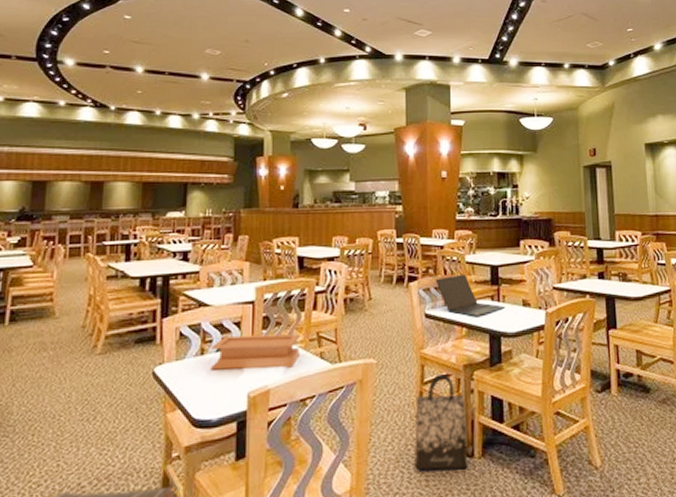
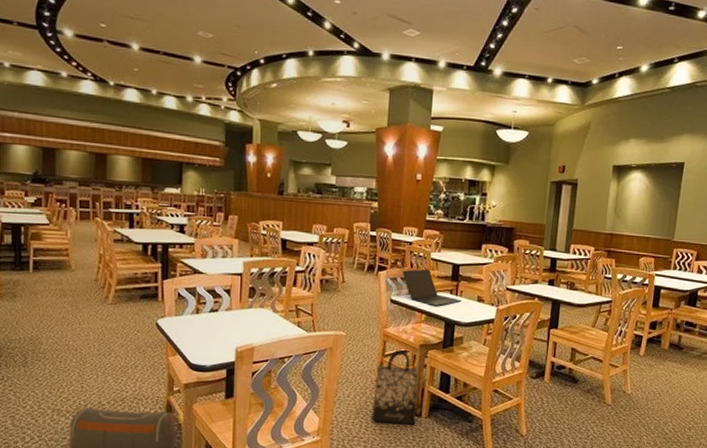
tray: present [211,334,300,370] -> none [205,300,281,331]

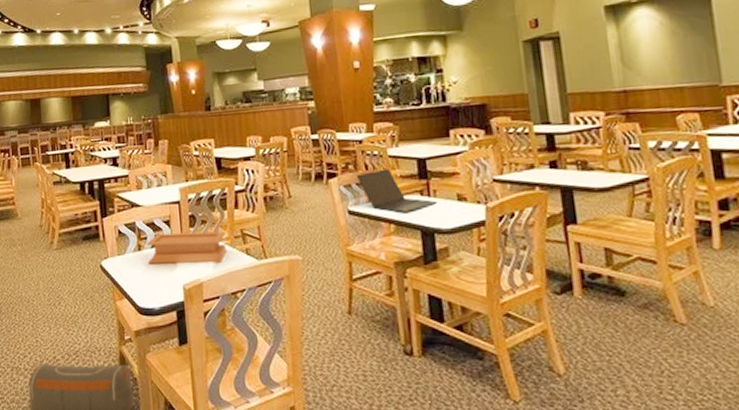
tray: none [205,300,281,331] -> present [147,231,227,264]
shopping bag: present [372,349,418,425] -> none [346,270,407,367]

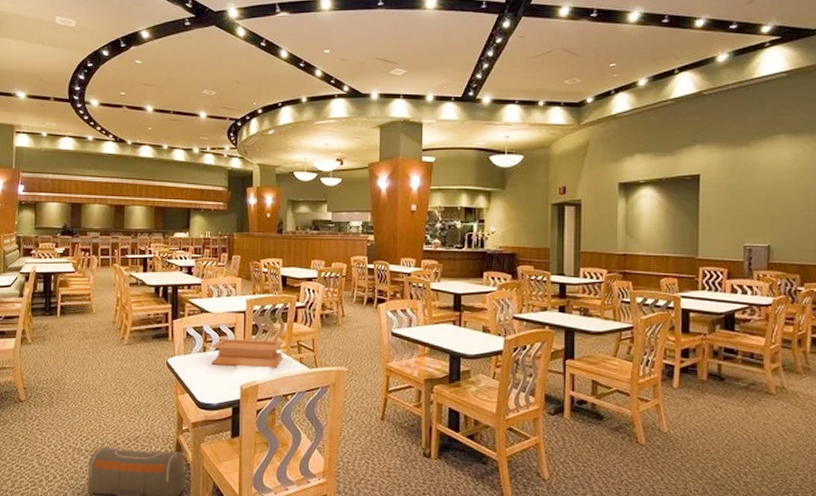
laptop: present [356,169,438,214] -> none [402,300,466,339]

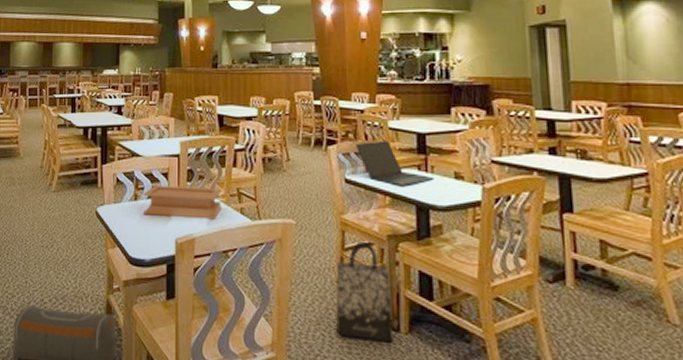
shopping bag: none [379,384,425,467] -> present [336,241,392,343]
laptop: none [402,300,466,339] -> present [355,141,435,187]

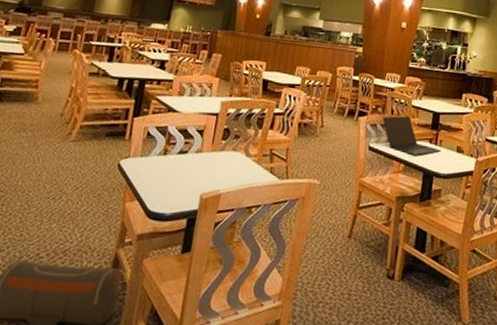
tray: present [143,185,222,220] -> none [171,141,255,177]
shopping bag: present [336,241,392,343] -> none [340,201,394,289]

